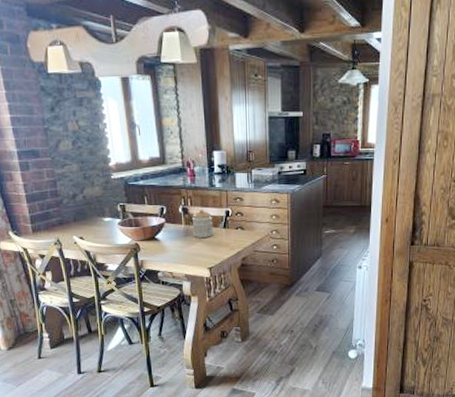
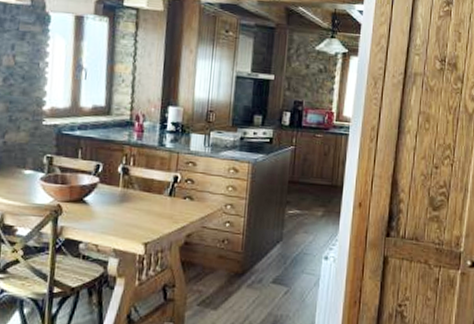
jar: present [191,209,214,238] -> none [131,171,158,206]

